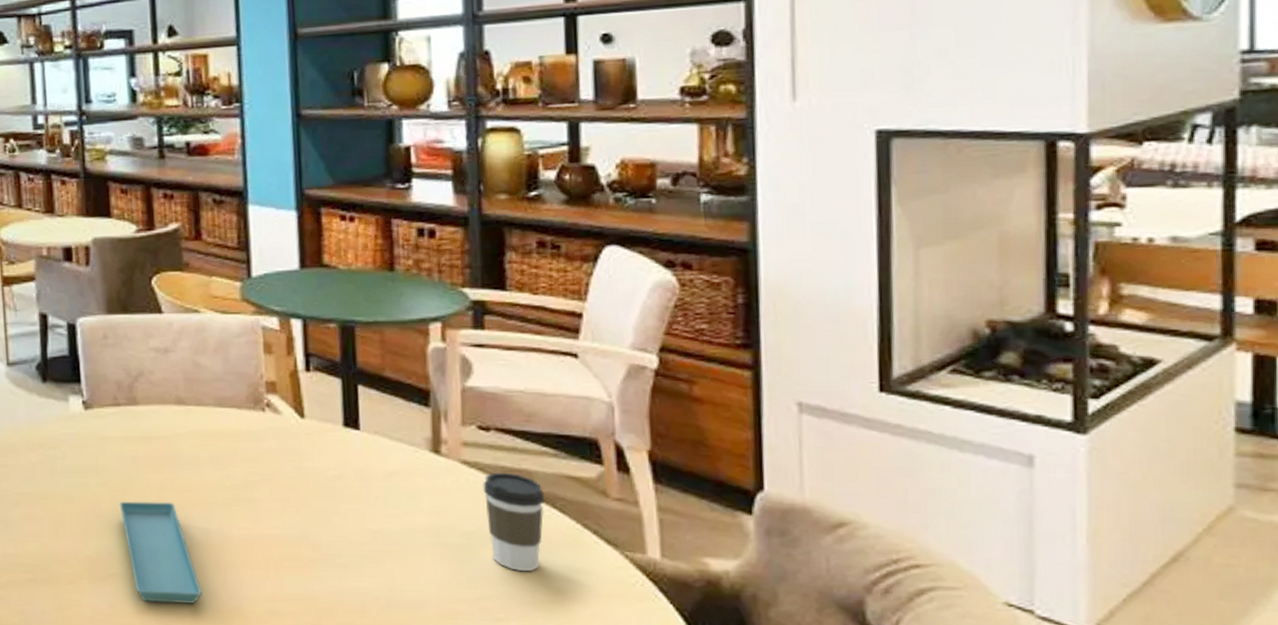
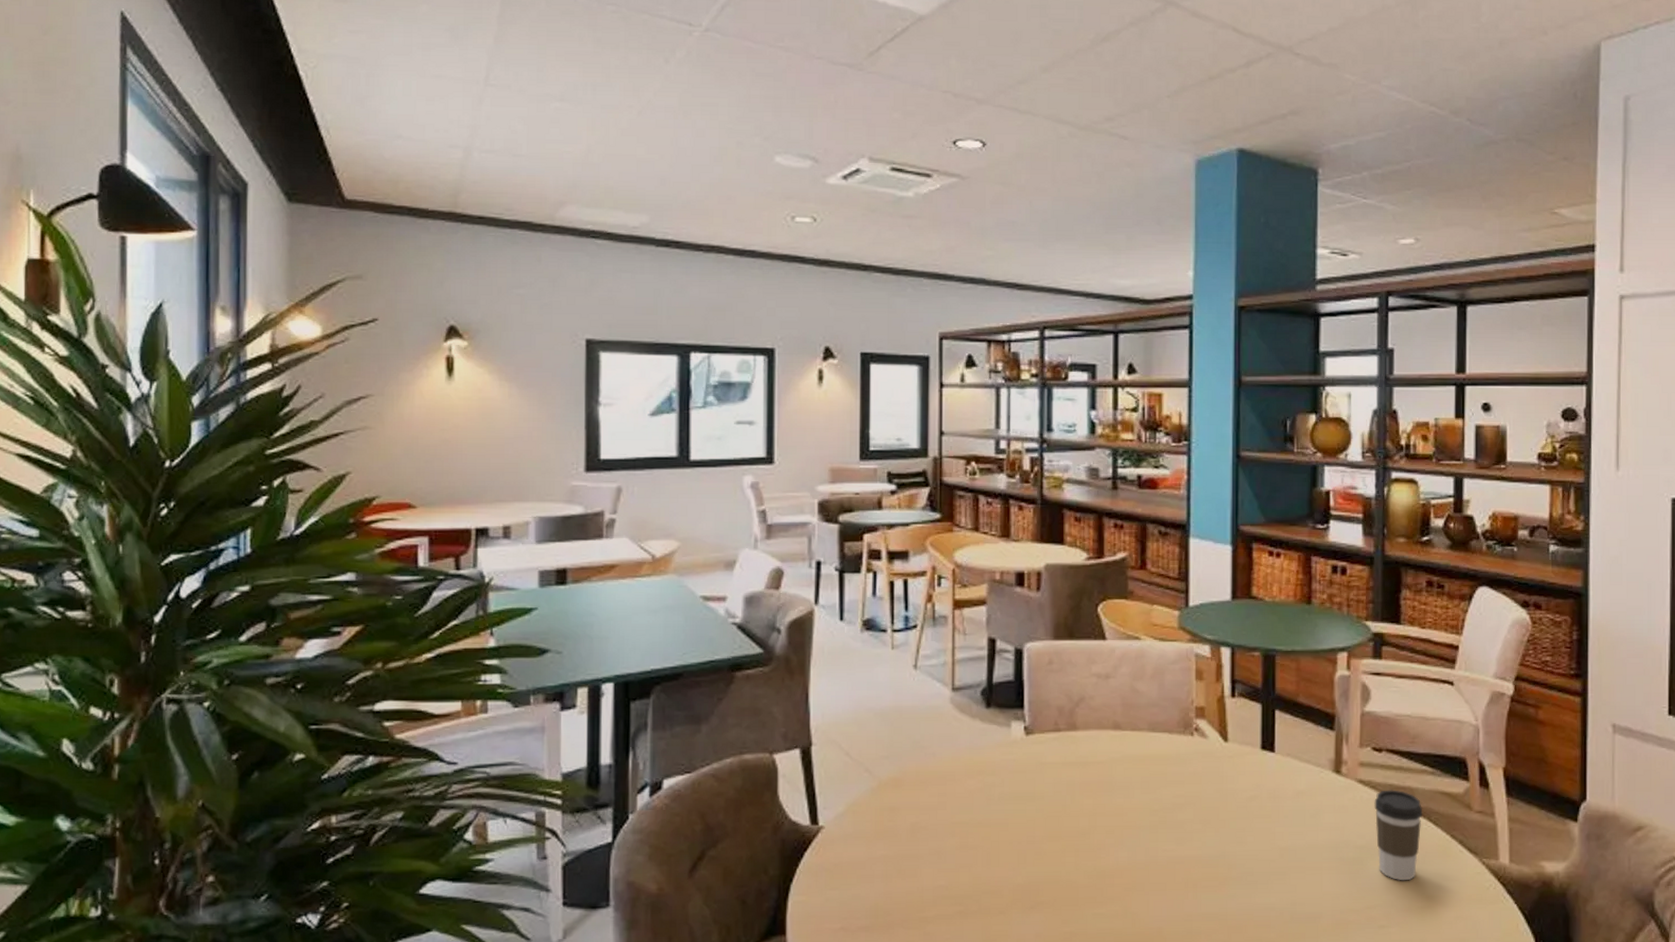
saucer: present [119,501,203,604] -> none [1053,827,1126,929]

